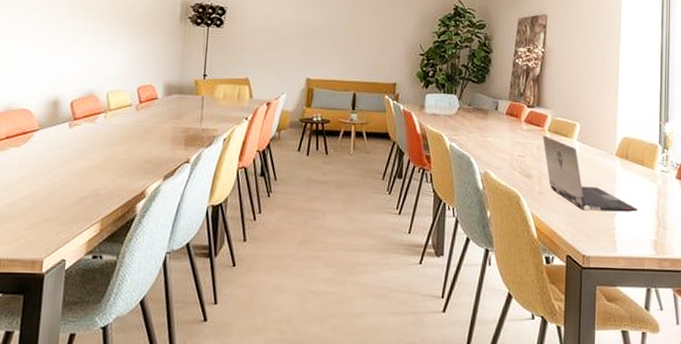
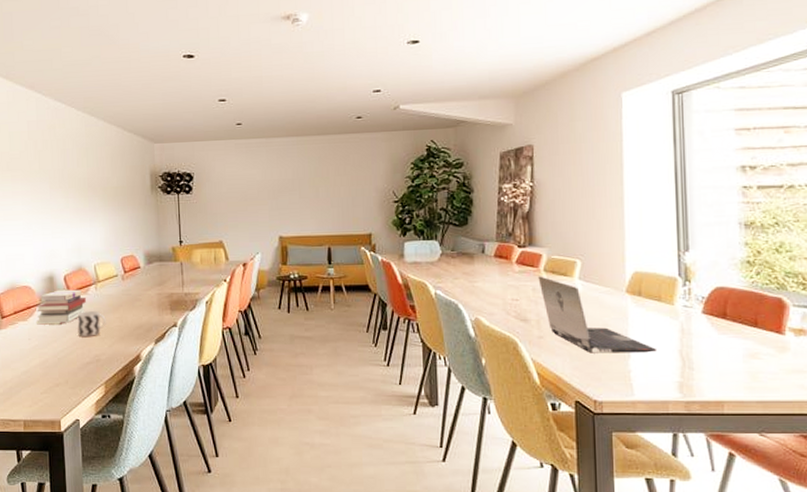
books: none [30,116,92,154] -> present [36,289,86,325]
cup: none [78,140,112,169] -> present [77,310,106,336]

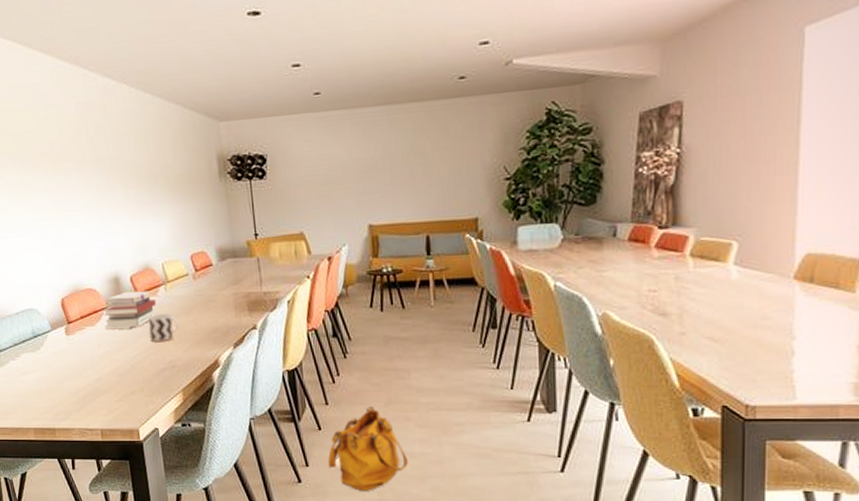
handbag: none [236,400,309,480] -> present [328,407,408,491]
laptop computer: present [538,276,657,353] -> none [683,262,830,351]

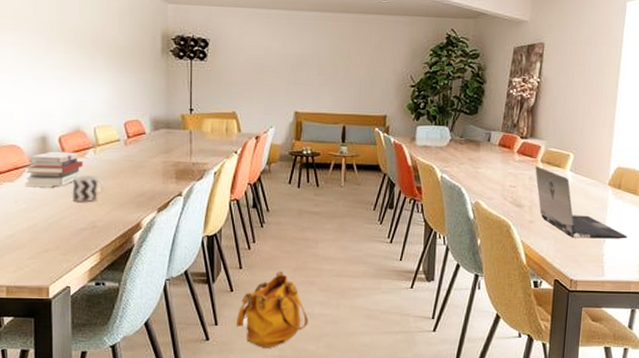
laptop computer: none [683,262,830,351] -> present [535,166,628,239]

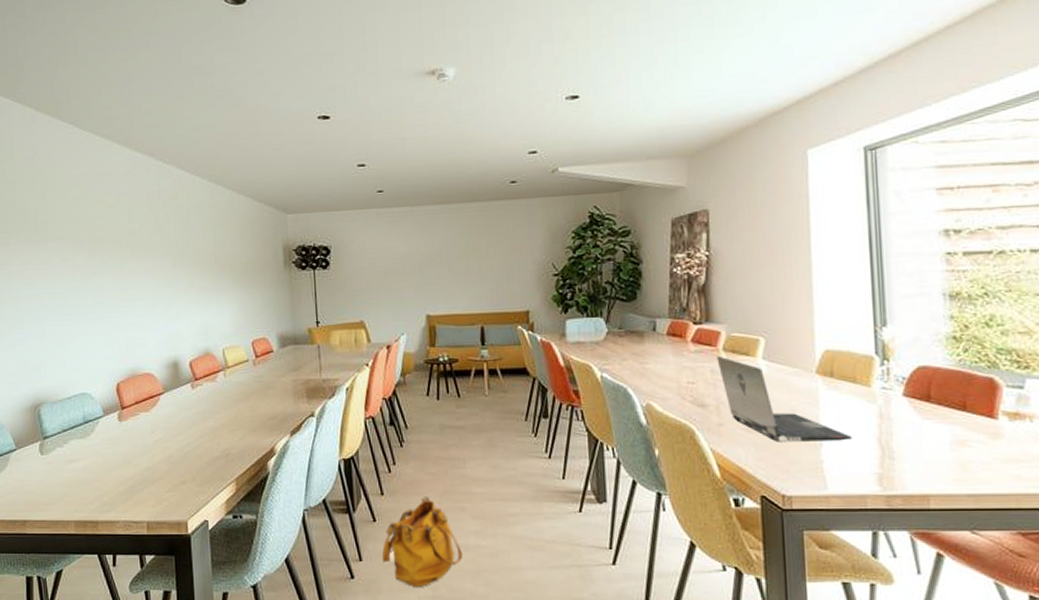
books: present [24,151,83,188] -> none [159,376,214,416]
cup: present [72,174,105,202] -> none [204,399,237,428]

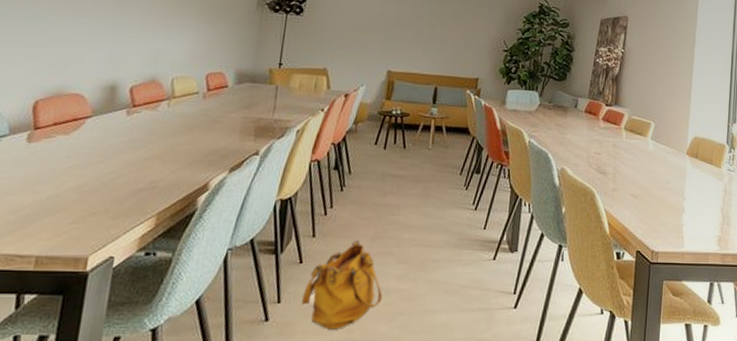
laptop computer: present [717,356,853,442] -> none [619,133,705,209]

